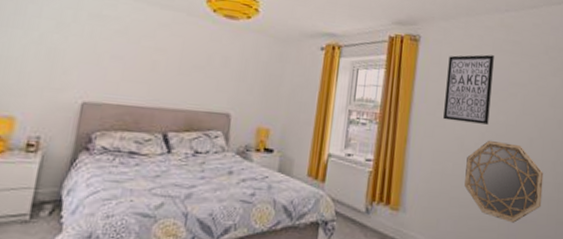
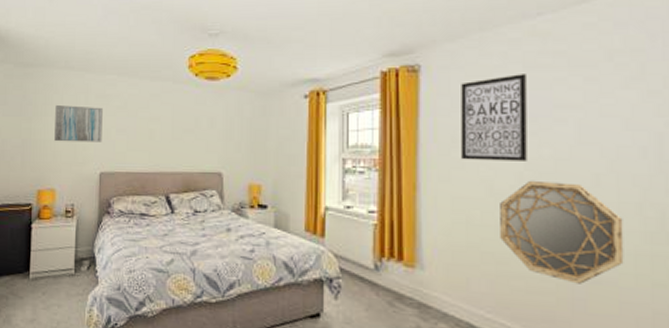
wall art: none [22,18,96,68] -> present [54,105,103,143]

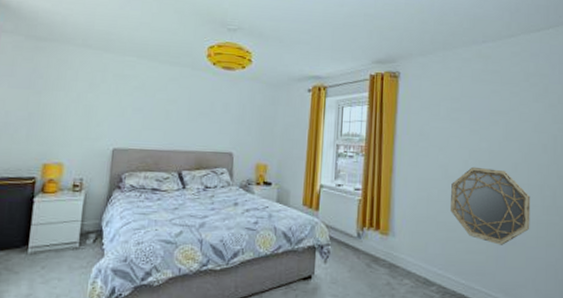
wall art: present [54,105,103,143] -> none [65,81,120,120]
wall art: present [461,74,527,161] -> none [426,85,473,152]

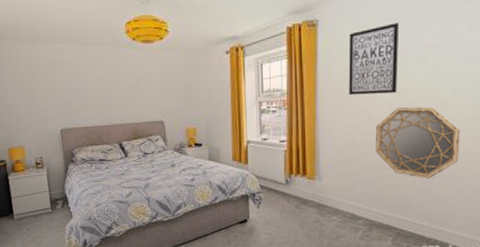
wall art: none [426,85,473,152] -> present [349,23,399,96]

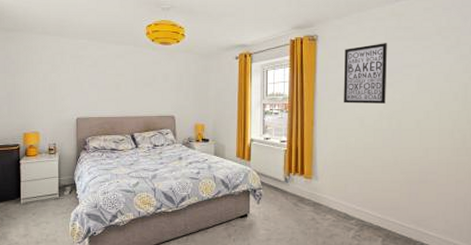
home mirror: present [376,106,461,179] -> none [367,116,442,184]

